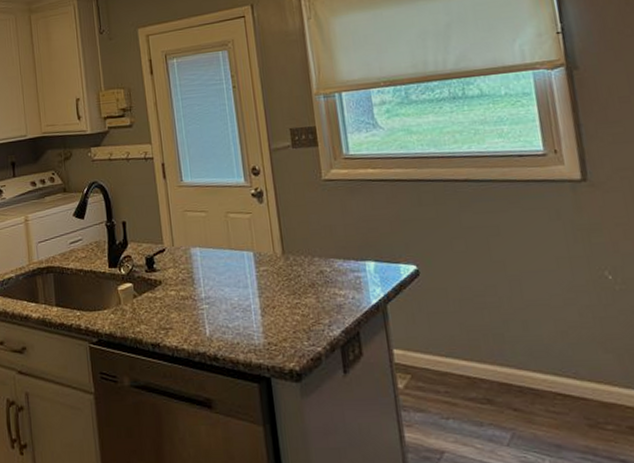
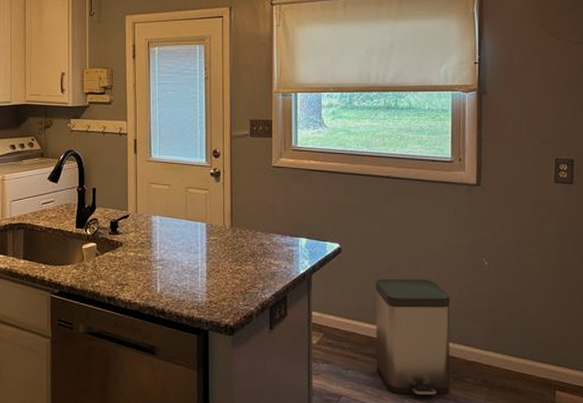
pedal bin: none [467,301,586,448] -> present [375,278,451,395]

